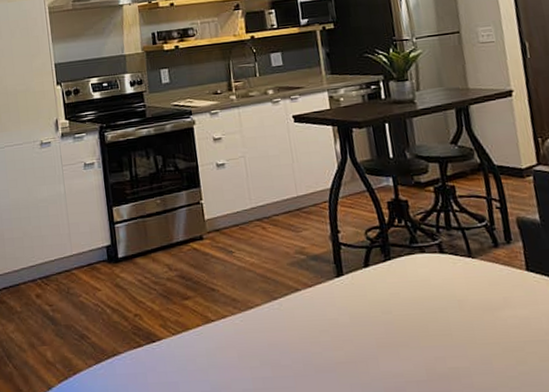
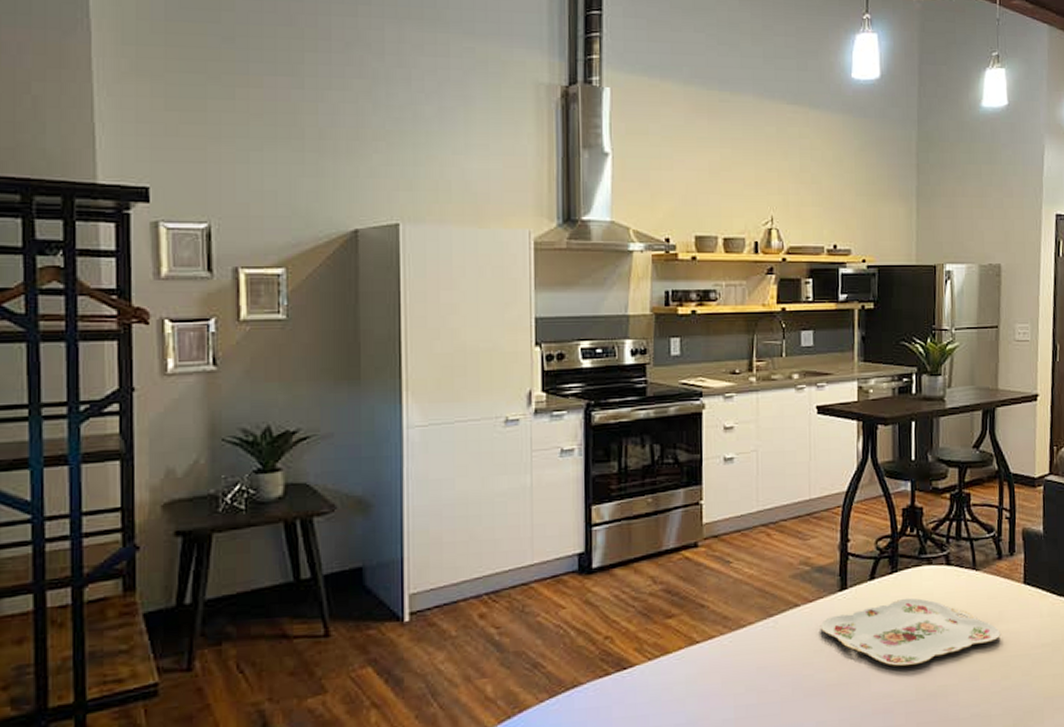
serving tray: none [322,284,510,348] -> present [820,598,1002,667]

